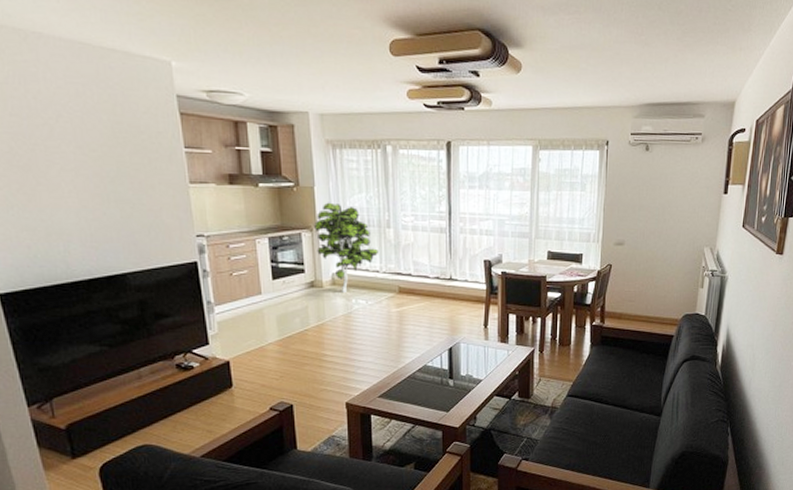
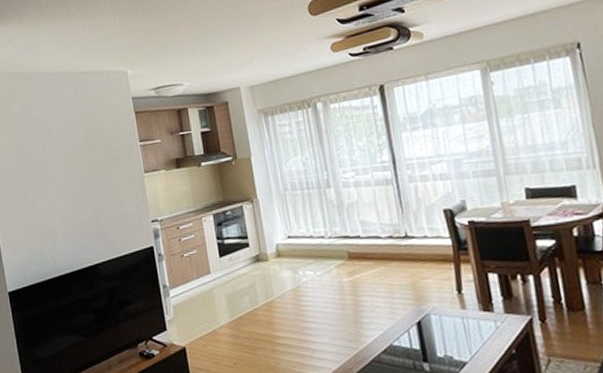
indoor plant: present [314,202,378,292] -> none [254,170,321,264]

